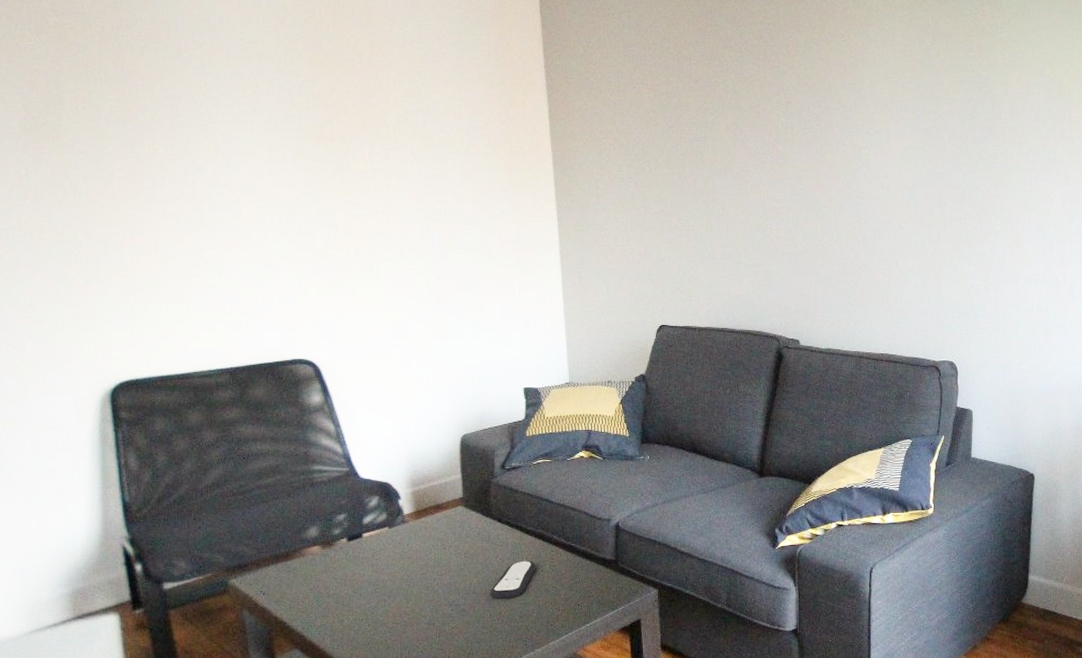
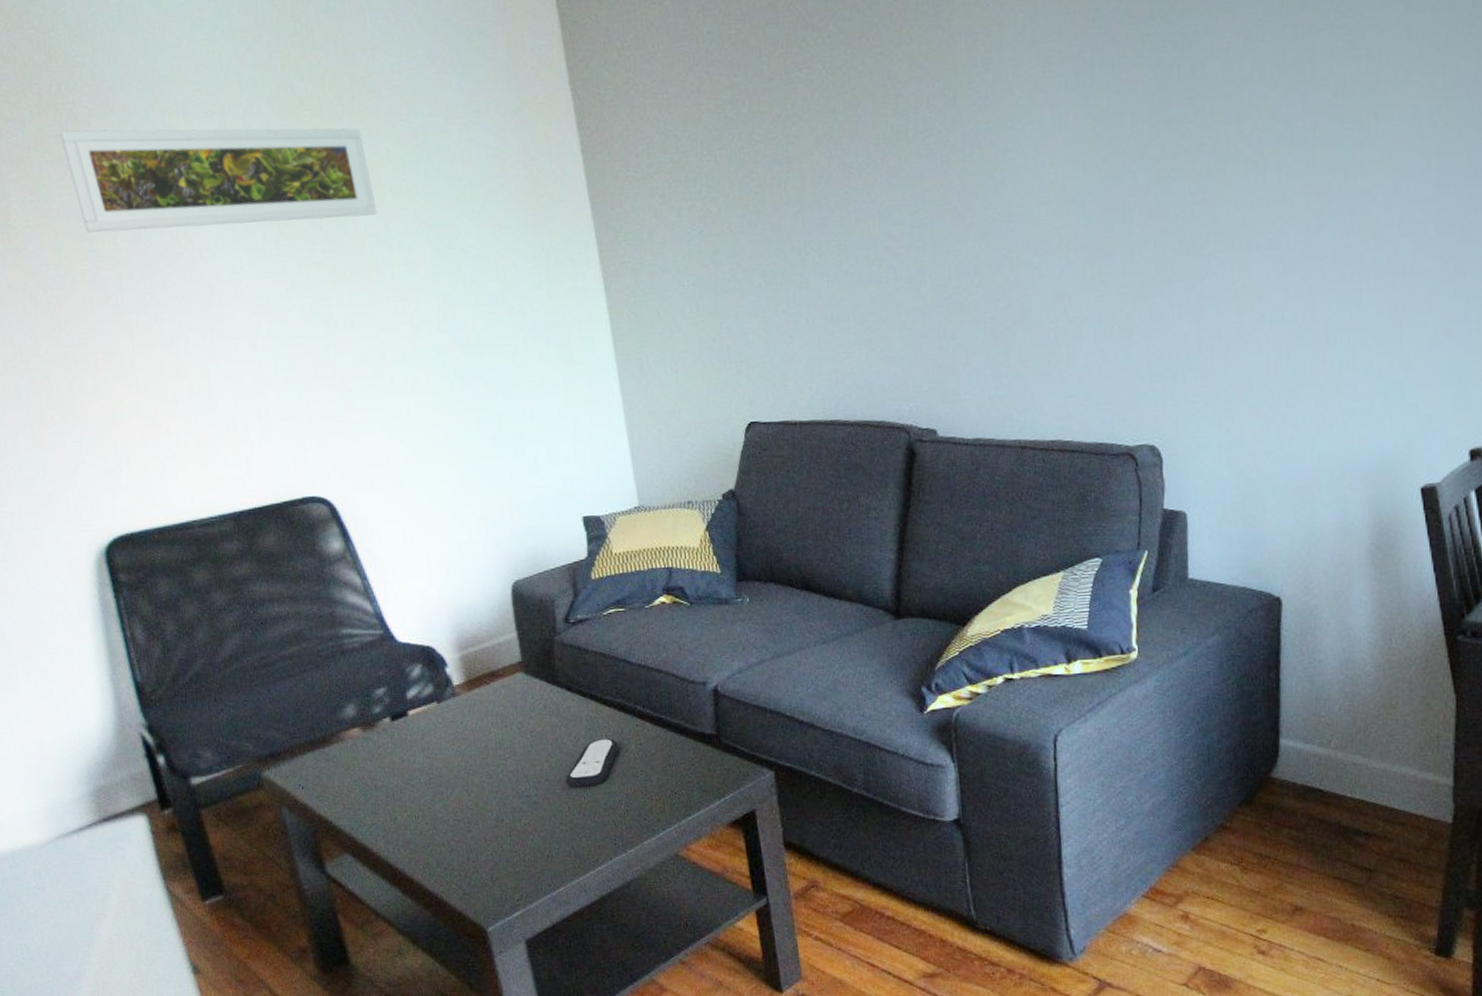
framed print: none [116,56,381,147] -> present [59,128,377,233]

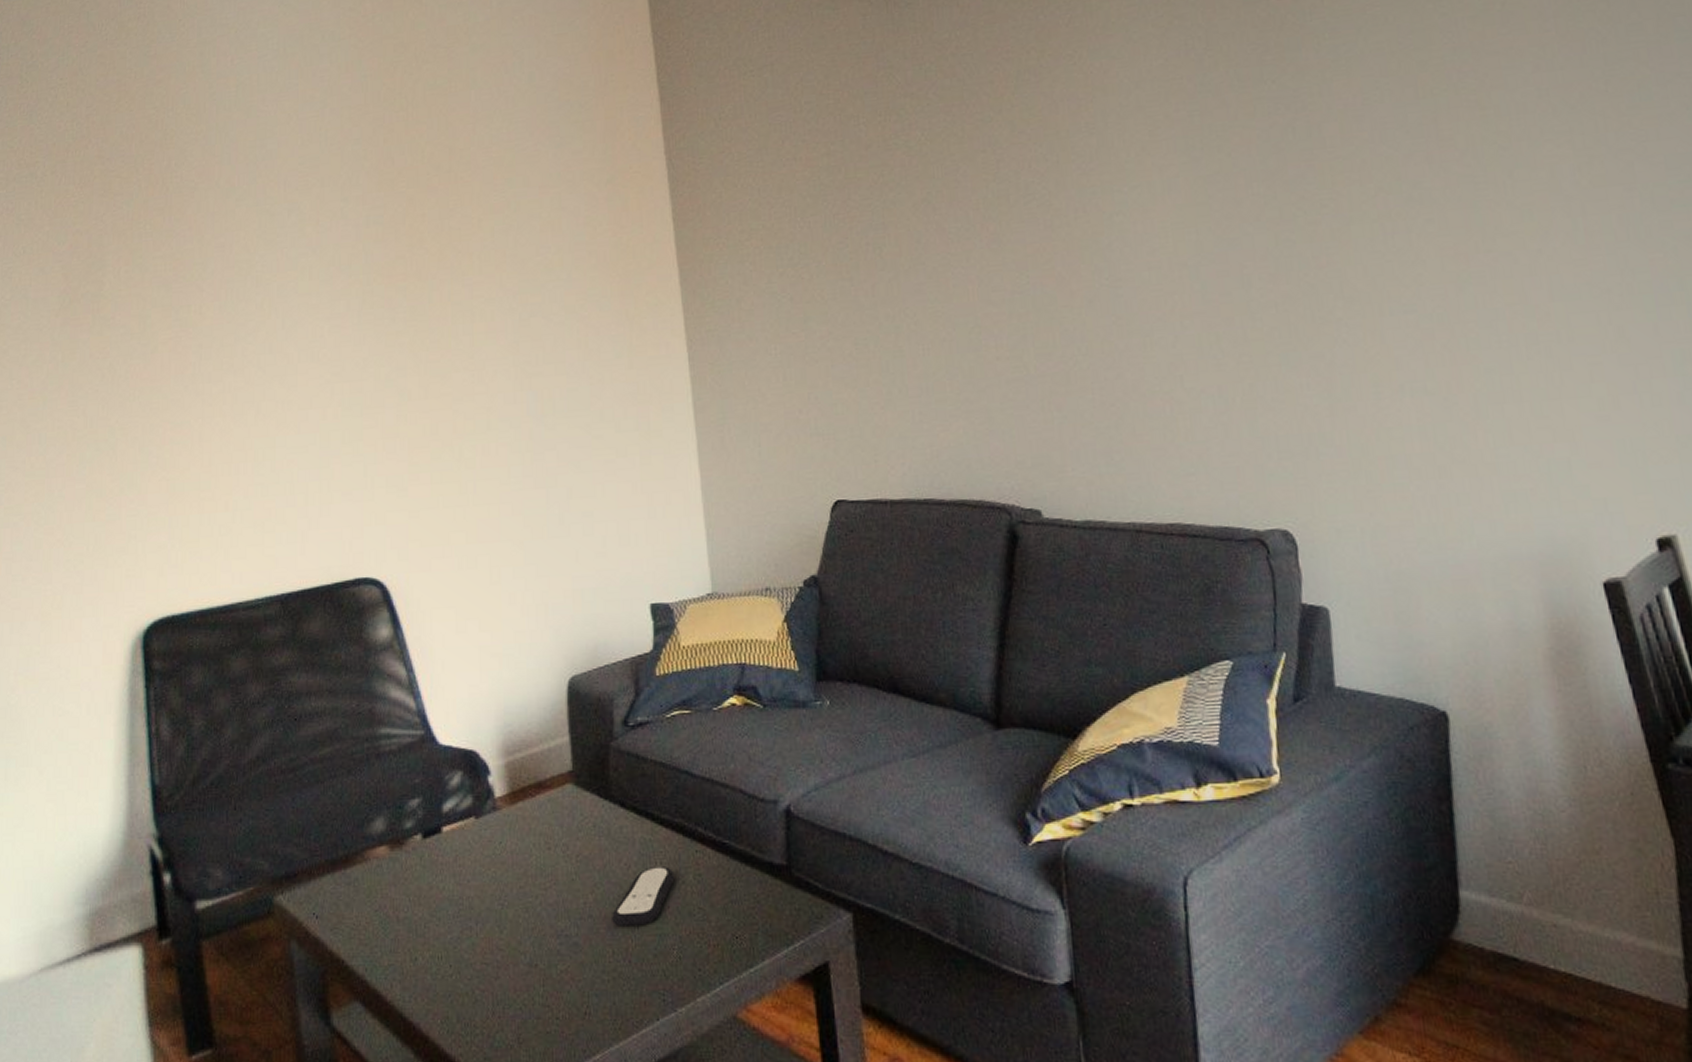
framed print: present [59,128,377,233] -> none [163,198,463,302]

